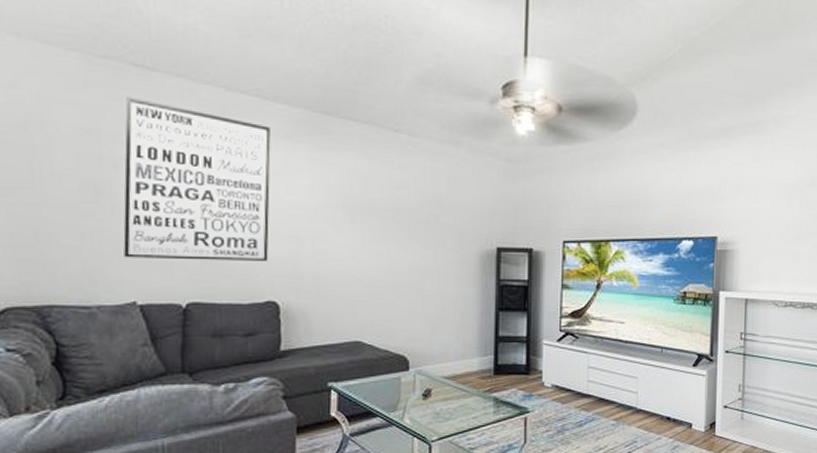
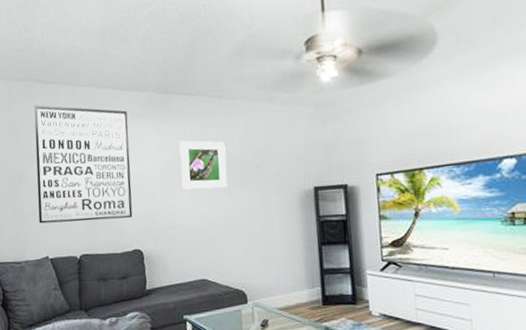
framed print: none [338,175,398,238] -> present [179,140,228,190]

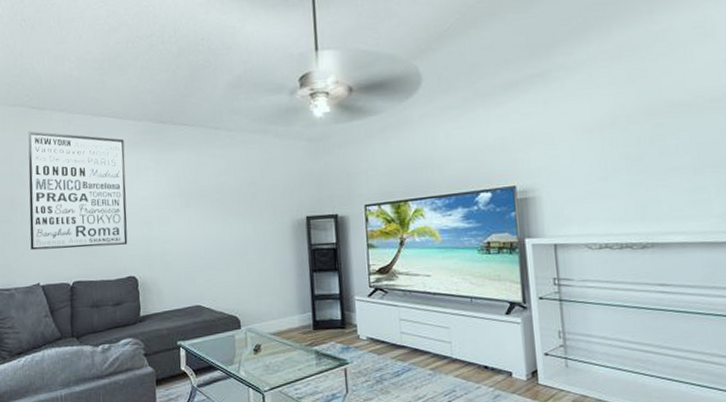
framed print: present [179,140,228,190] -> none [176,169,223,218]

